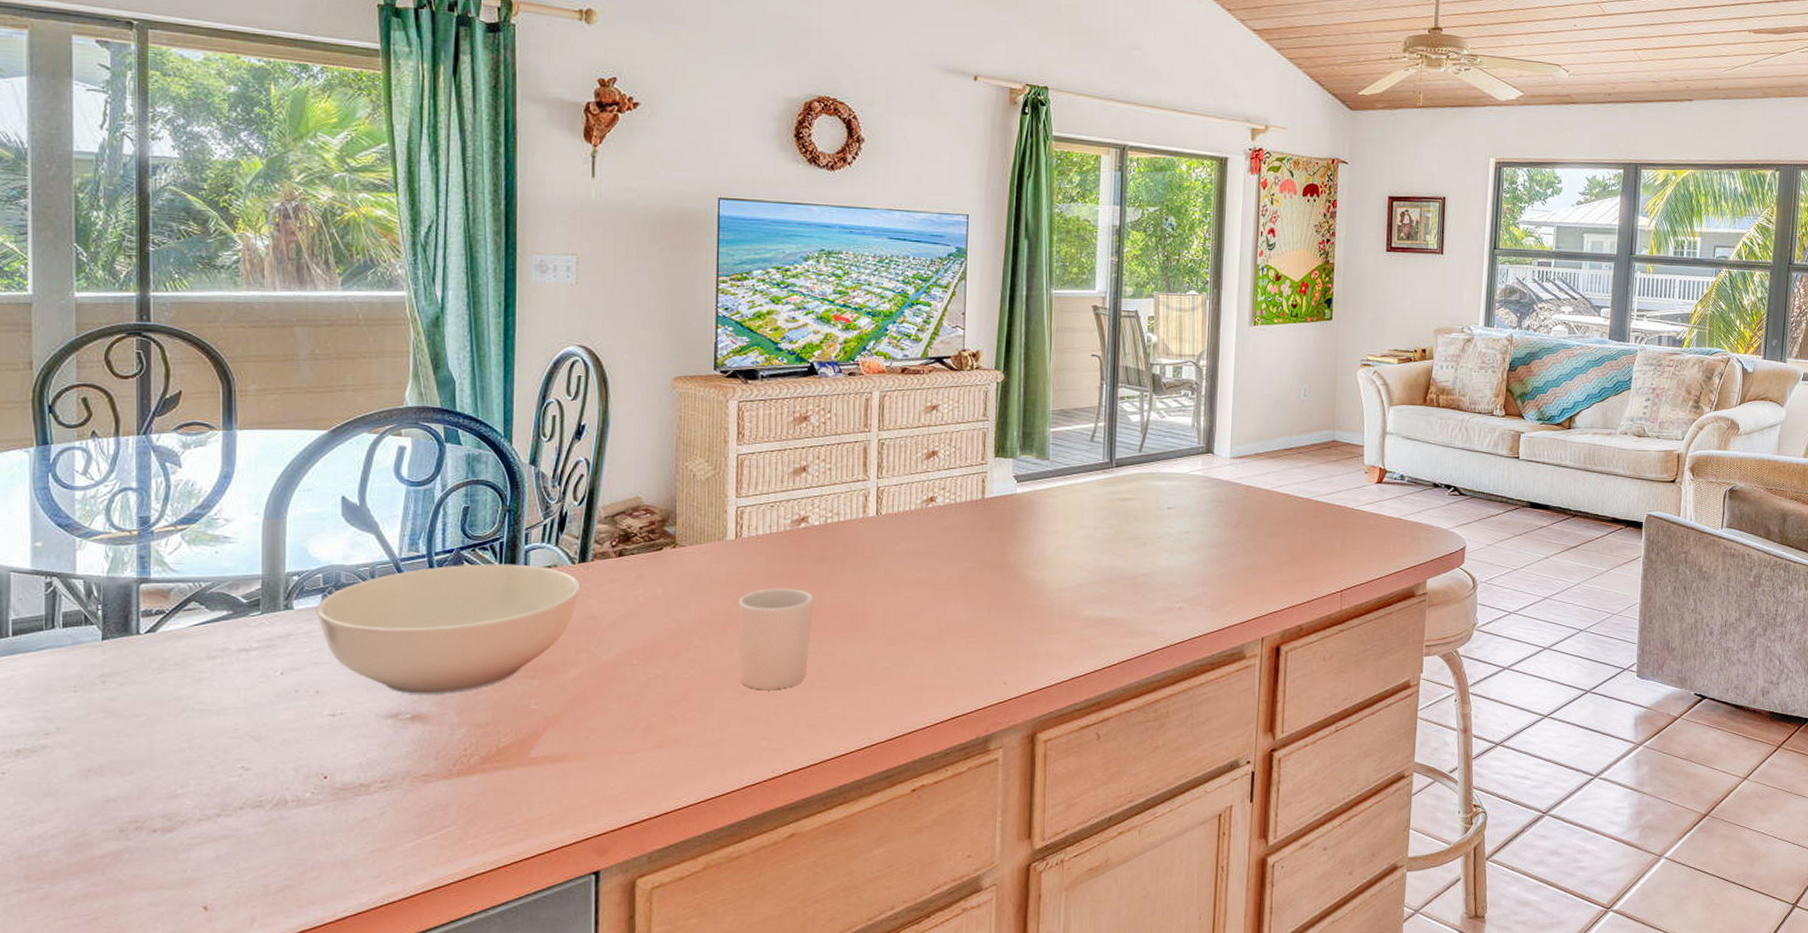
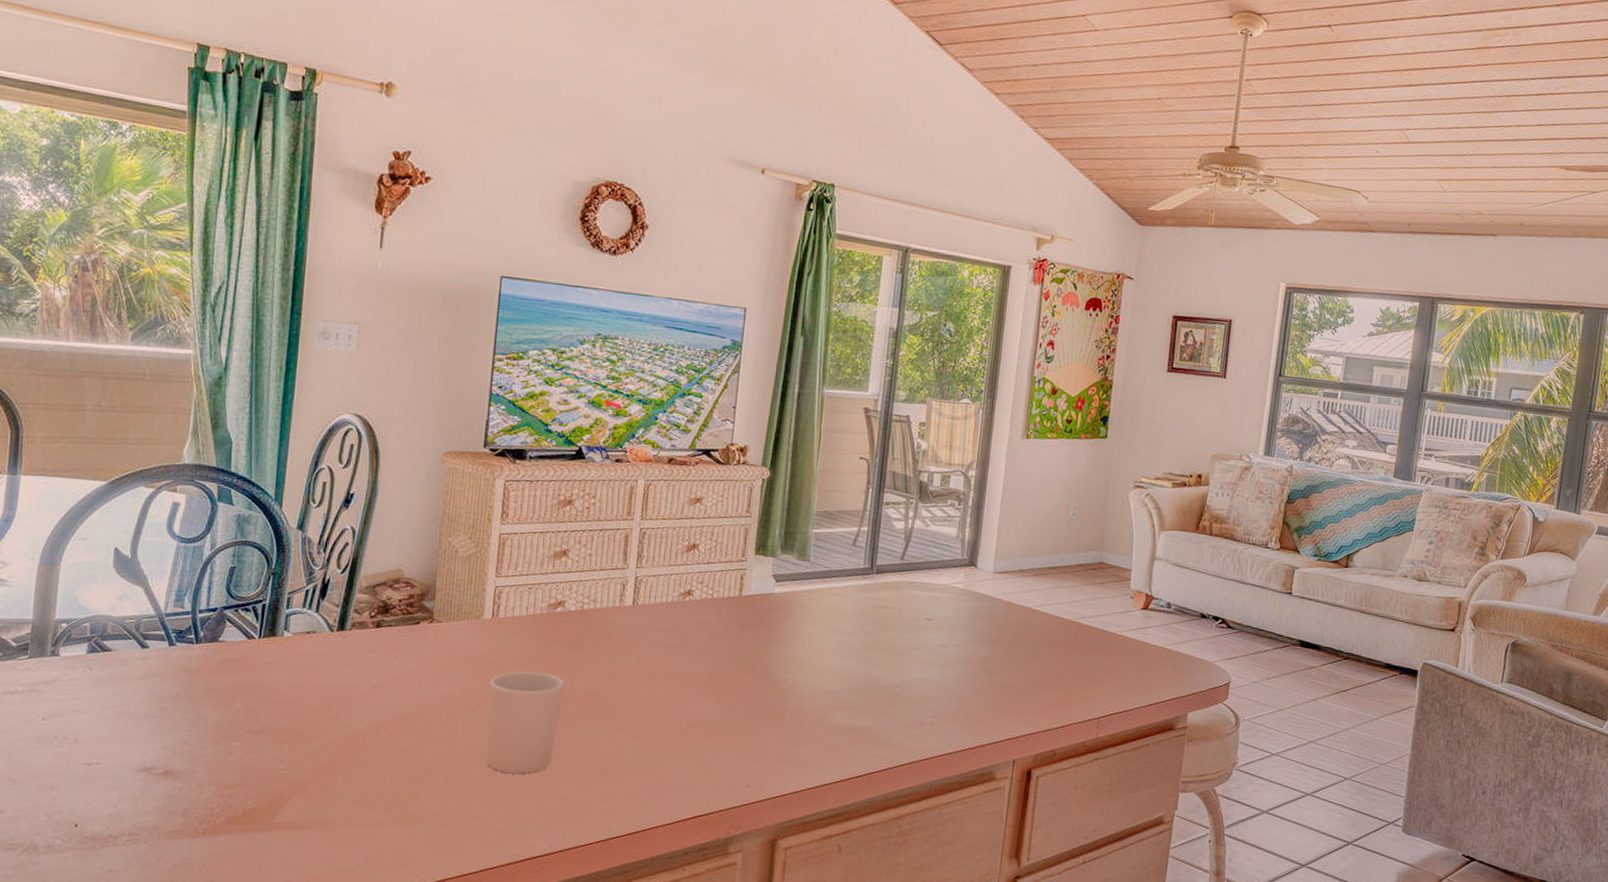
bowl: present [316,564,581,694] -> none [80,624,338,752]

